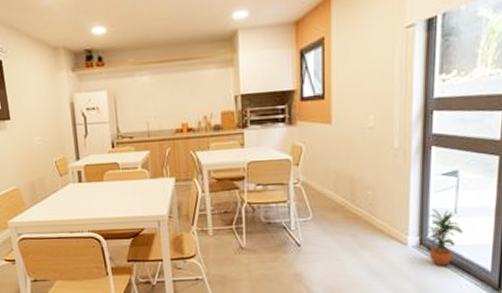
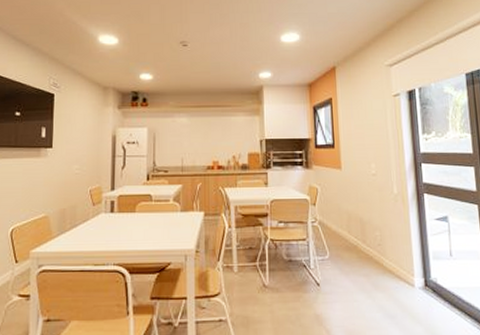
potted plant: present [428,208,463,266] -> none [429,250,460,309]

